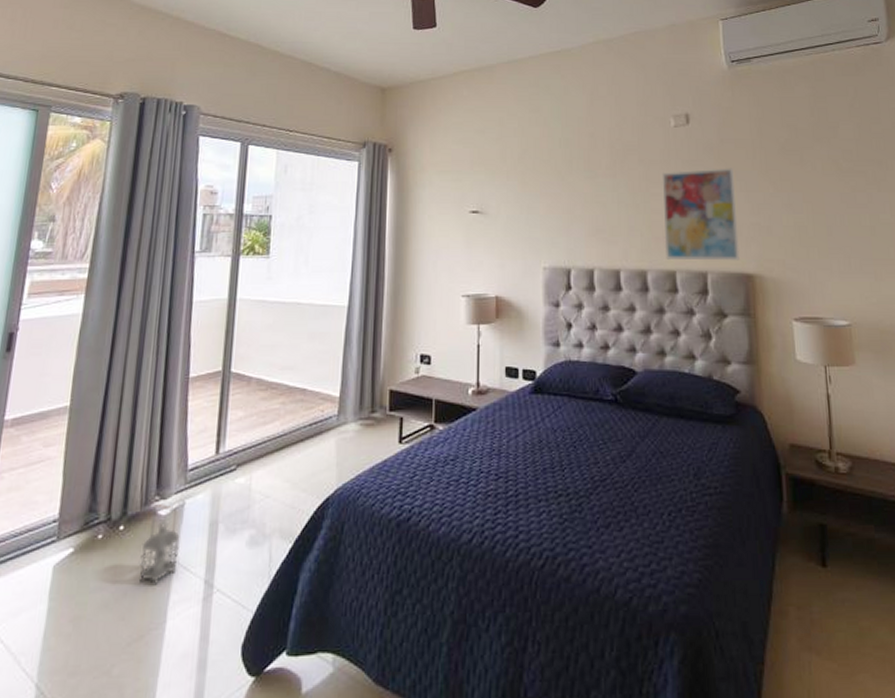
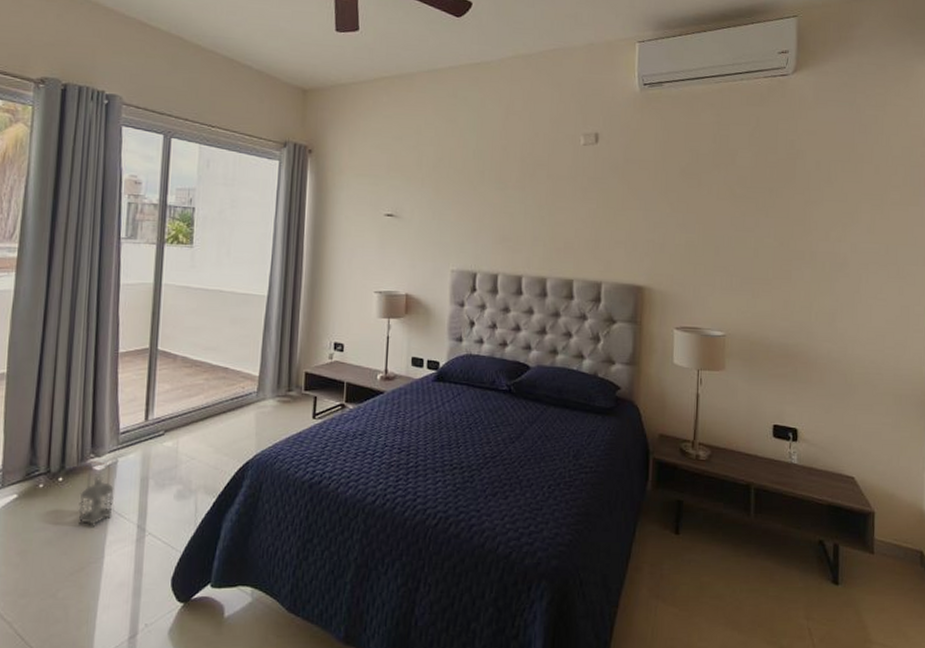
wall art: present [662,168,740,261] -> none [564,187,635,273]

